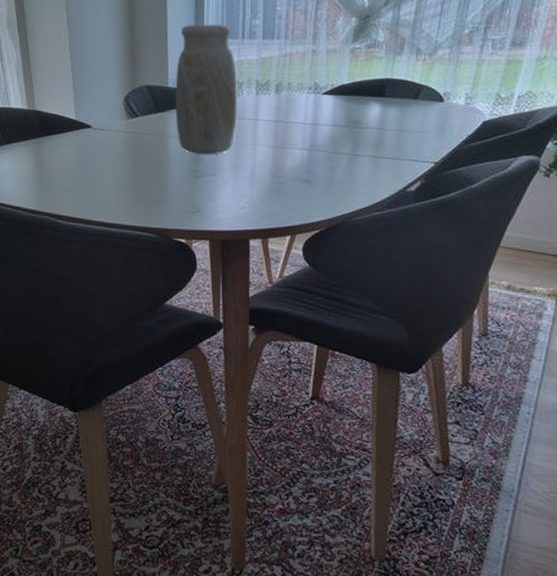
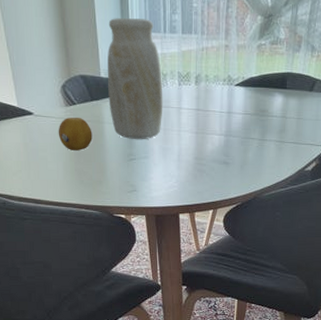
fruit: none [116,130,155,166] -> present [58,117,93,151]

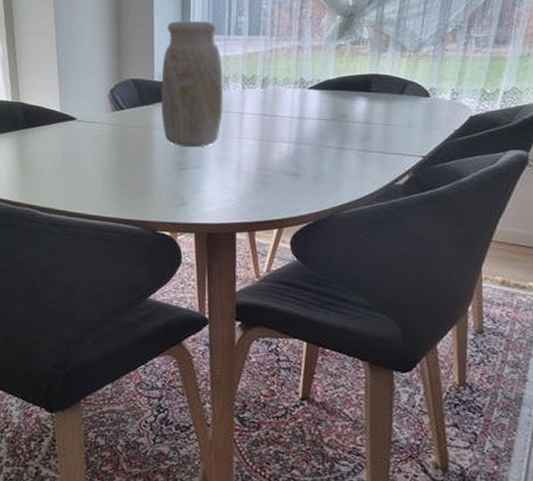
fruit: present [58,117,93,151] -> none [101,122,140,159]

